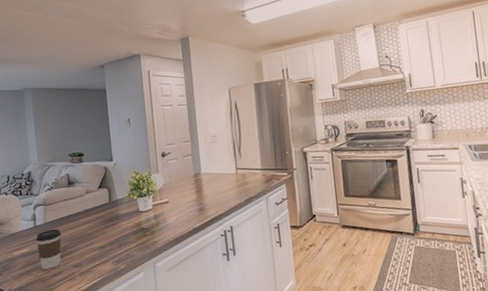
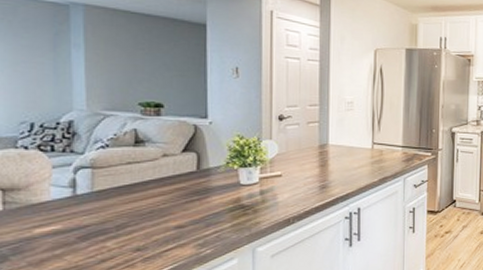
coffee cup: present [35,228,62,270] -> none [73,200,117,254]

